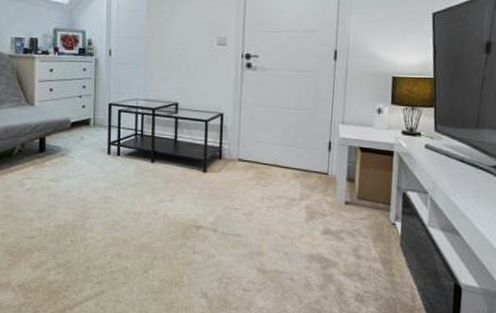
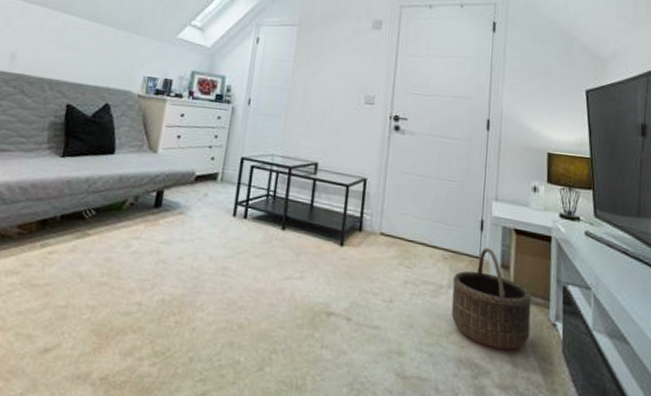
basket: none [303,165,374,246] -> present [451,247,532,350]

